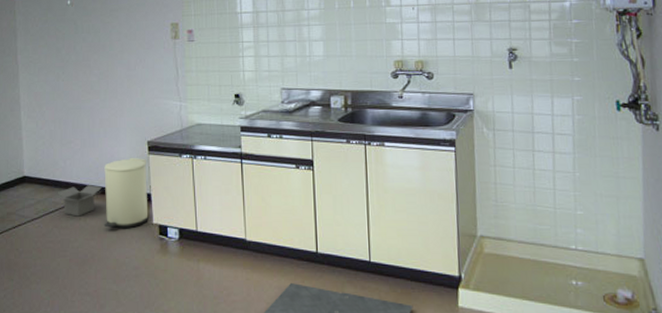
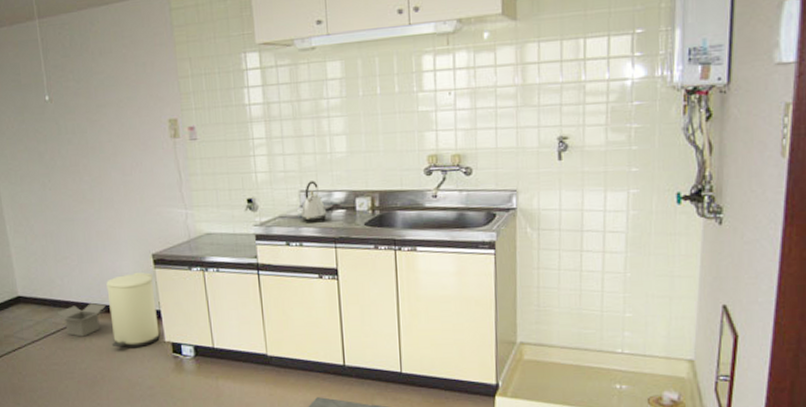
kettle: none [281,80,305,119] -> present [300,180,327,224]

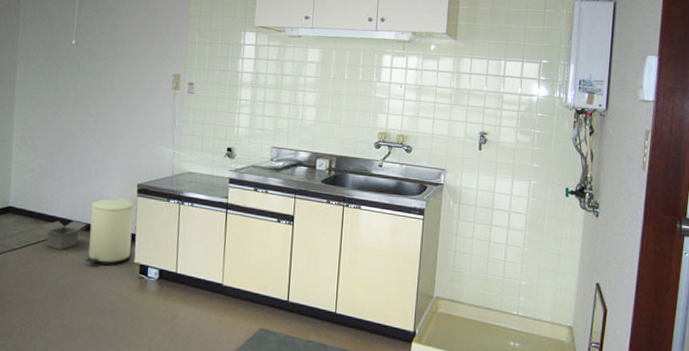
kettle: present [300,180,327,224] -> none [270,140,292,176]

